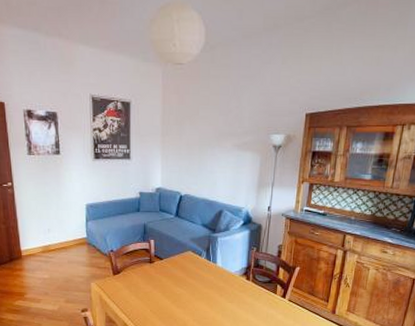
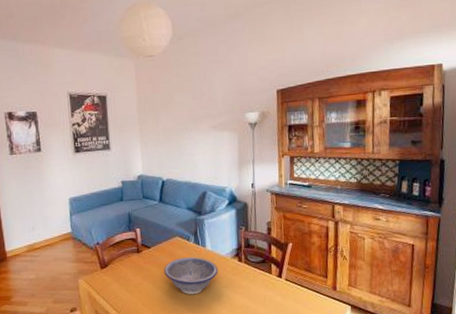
decorative bowl: none [174,271,226,307] -> present [164,256,218,295]

